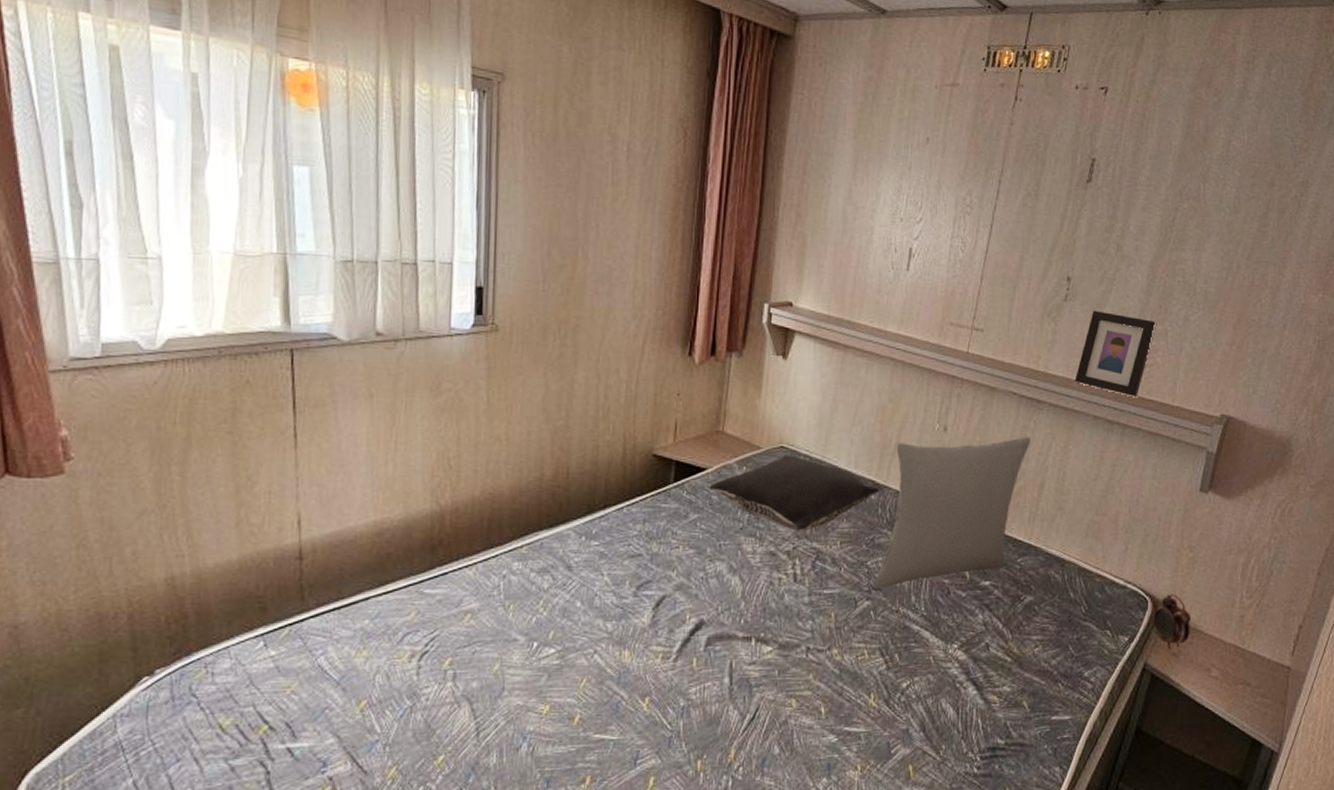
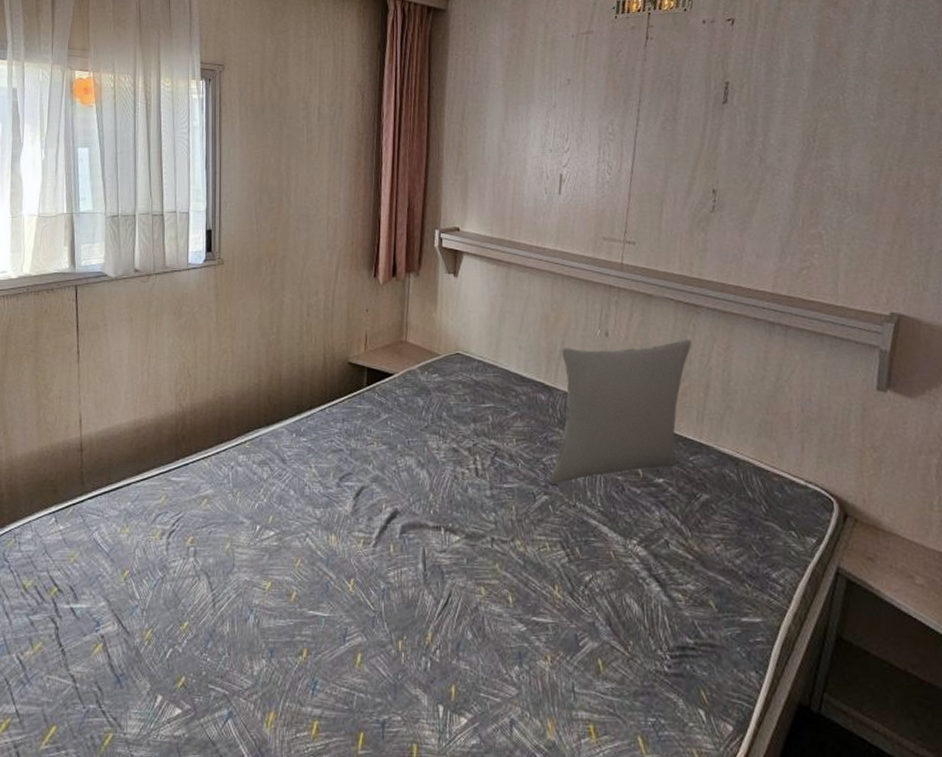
pillow: present [709,455,879,532] -> none [396,361,549,431]
picture frame: present [1074,310,1157,396] -> none [730,219,810,298]
alarm clock: present [1153,594,1192,648] -> none [841,495,885,552]

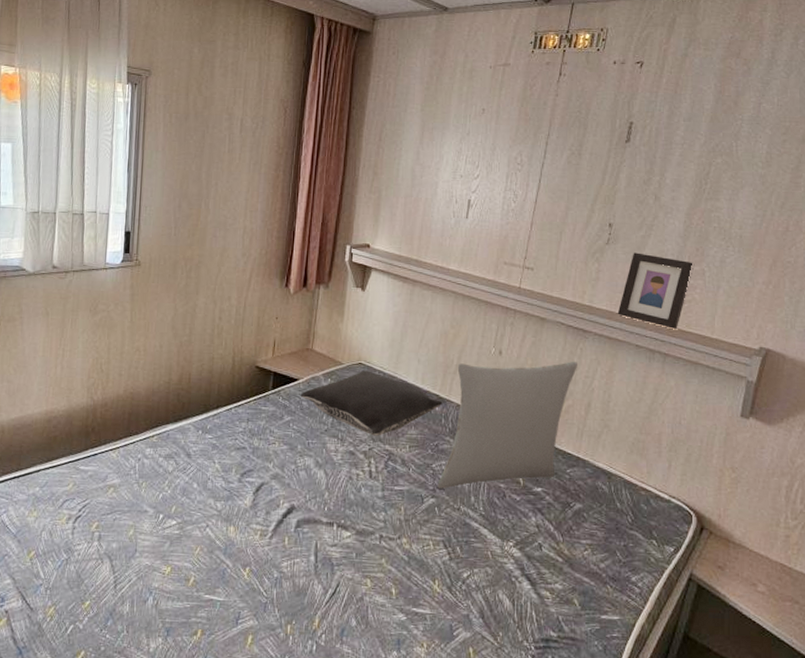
pillow: none [396,361,549,431] -> present [300,370,443,436]
picture frame: none [730,219,810,298] -> present [617,252,695,329]

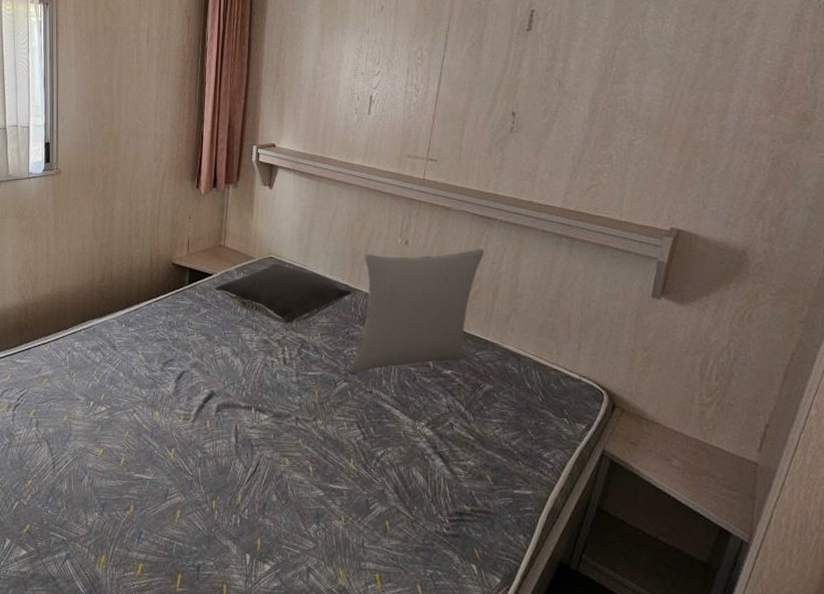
picture frame: present [617,252,695,329] -> none [523,140,601,213]

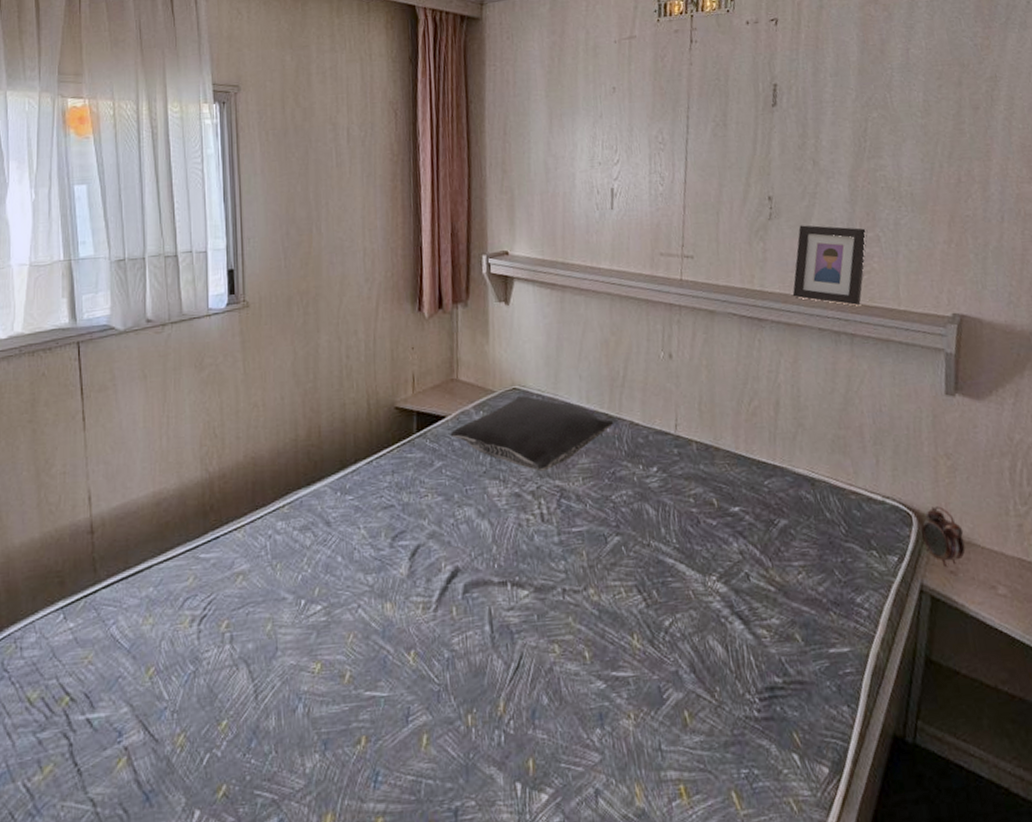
pillow: present [349,249,484,373] -> none [620,356,758,524]
picture frame: none [523,140,601,213] -> present [792,225,868,305]
alarm clock: none [609,389,649,438] -> present [921,506,966,566]

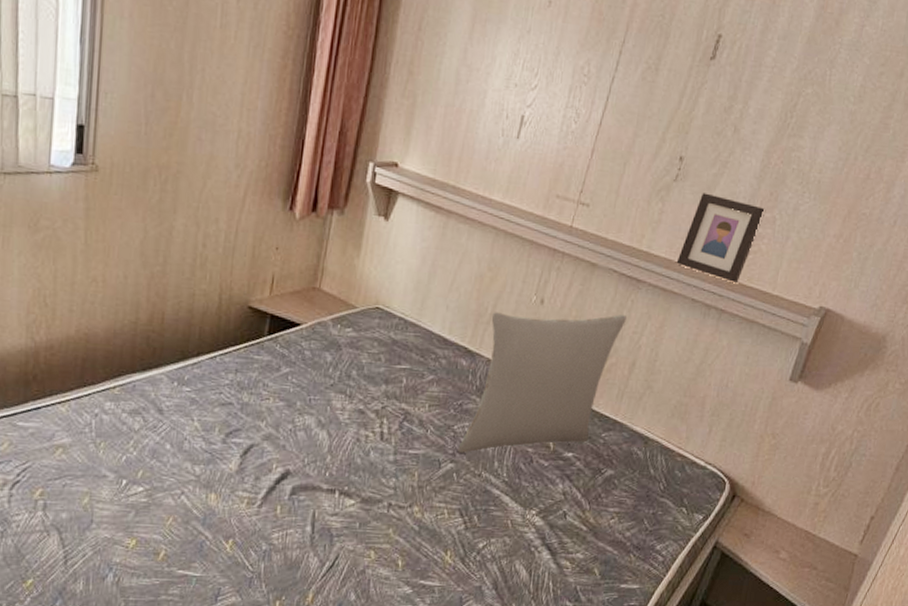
pillow: present [450,395,614,472] -> none [302,316,472,393]
pillow: none [620,356,758,524] -> present [457,312,627,453]
alarm clock: present [921,506,966,566] -> none [729,477,767,529]

